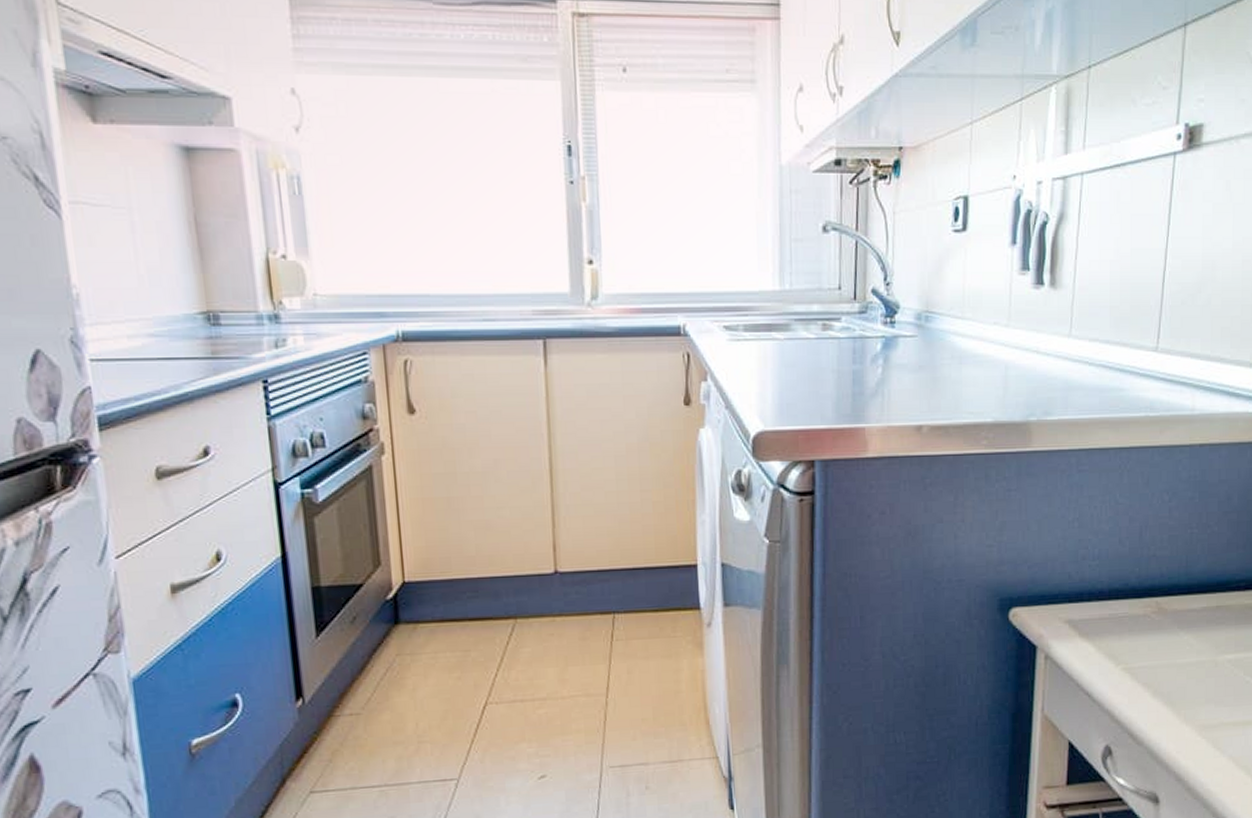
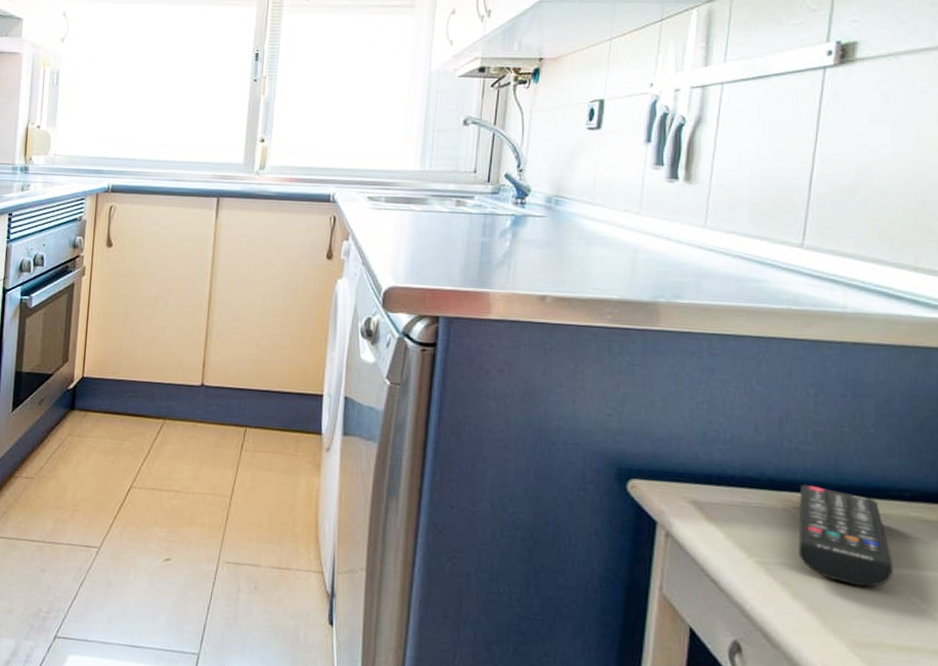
remote control: none [1157,588,1232,675] -> present [799,484,894,587]

